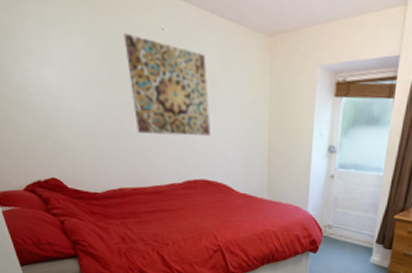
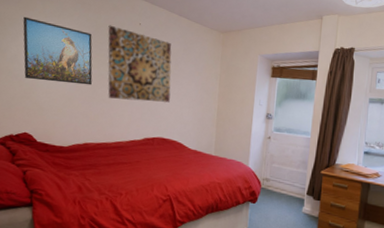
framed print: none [19,27,116,118] -> present [22,16,93,85]

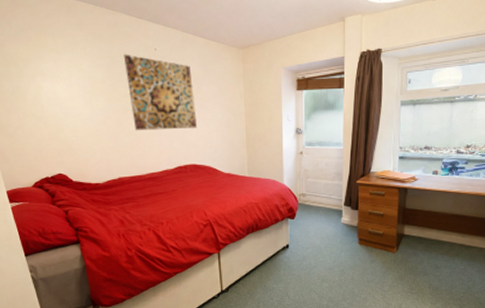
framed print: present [22,16,93,85] -> none [37,55,116,120]

